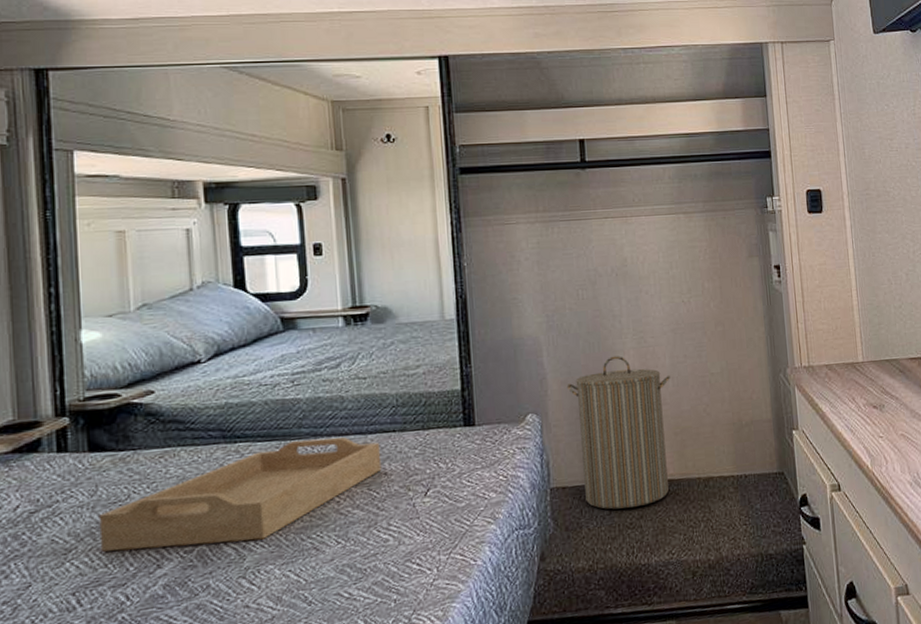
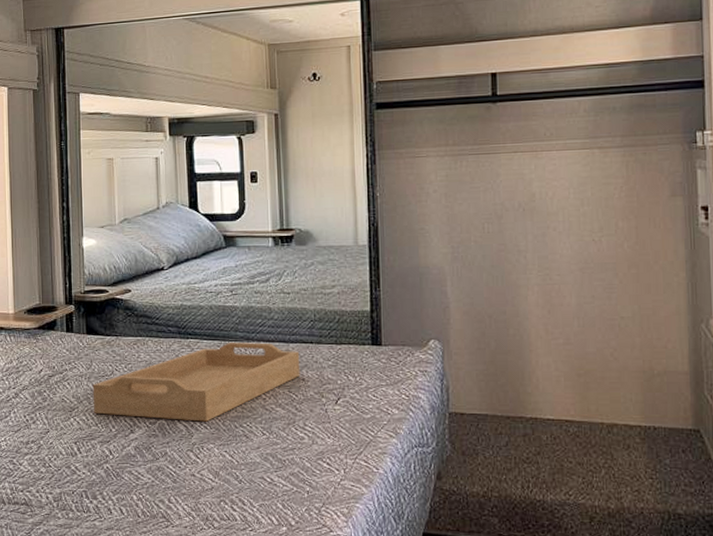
laundry hamper: present [566,356,670,510] -> none [469,291,576,442]

